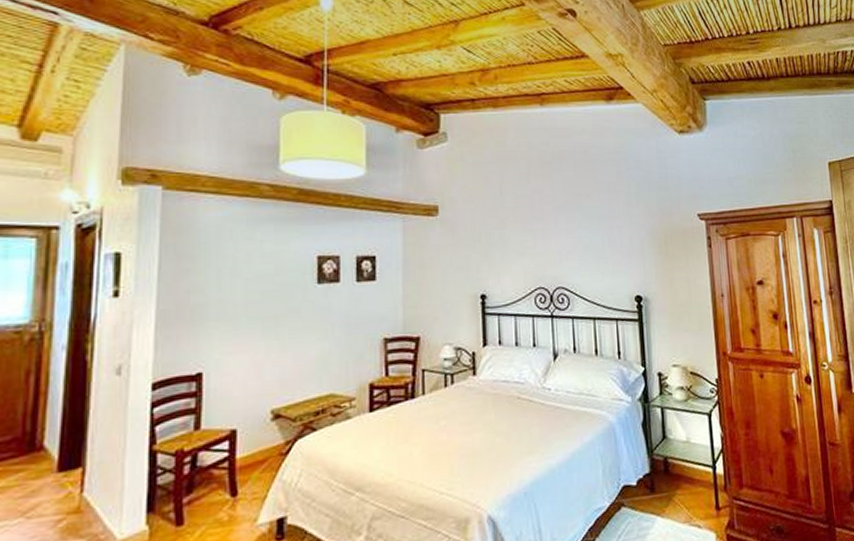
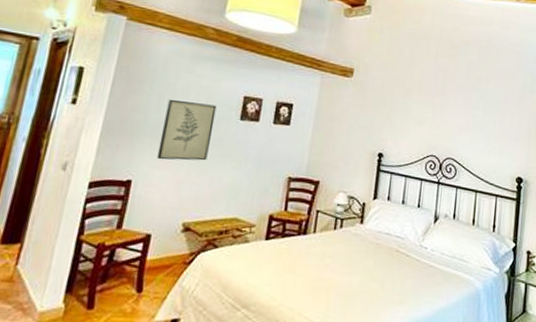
wall art: none [228,271,288,344] -> present [157,99,217,161]

